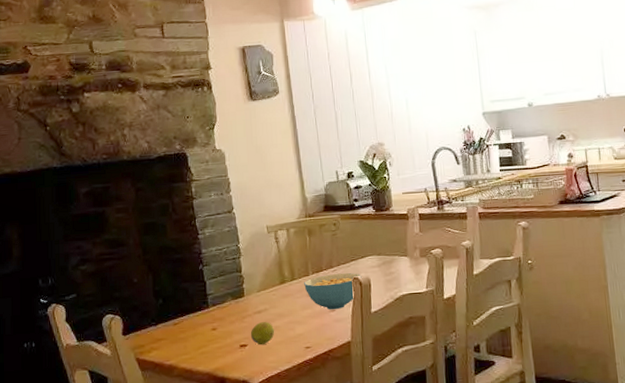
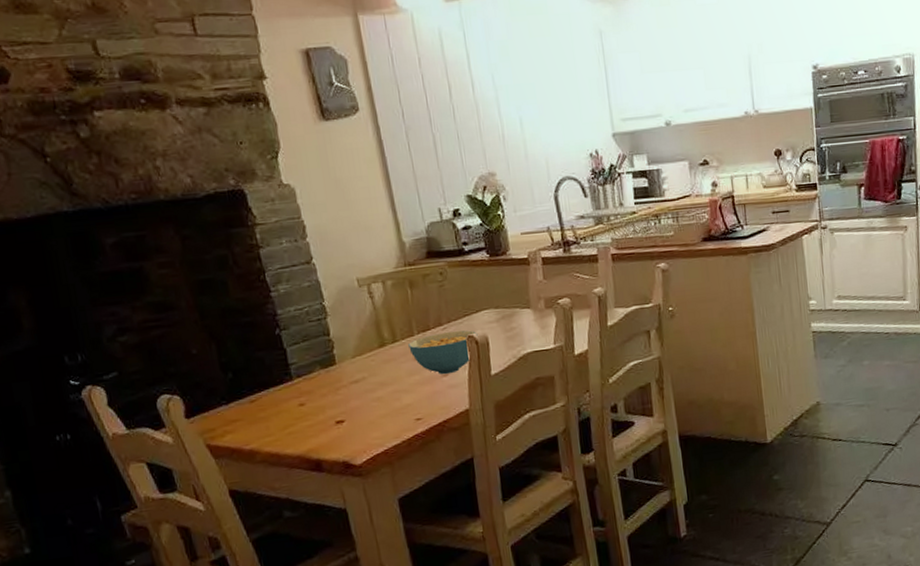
fruit: present [250,322,275,345] -> none [347,392,378,420]

